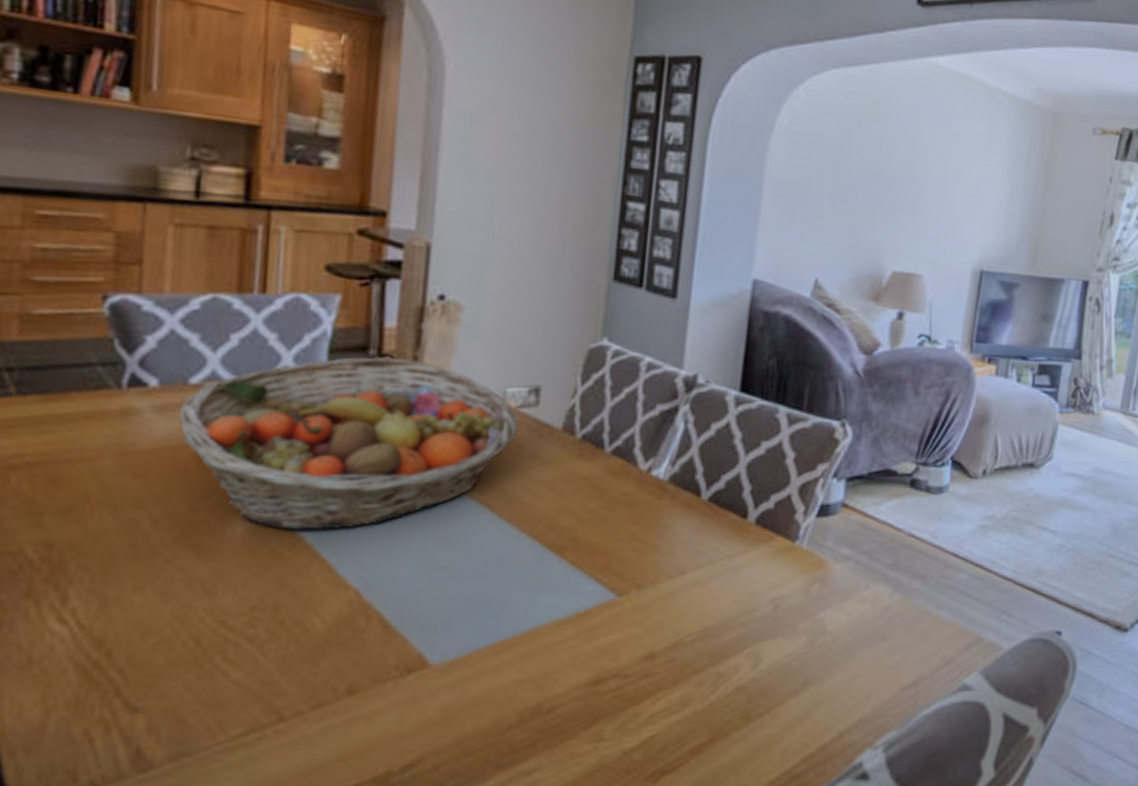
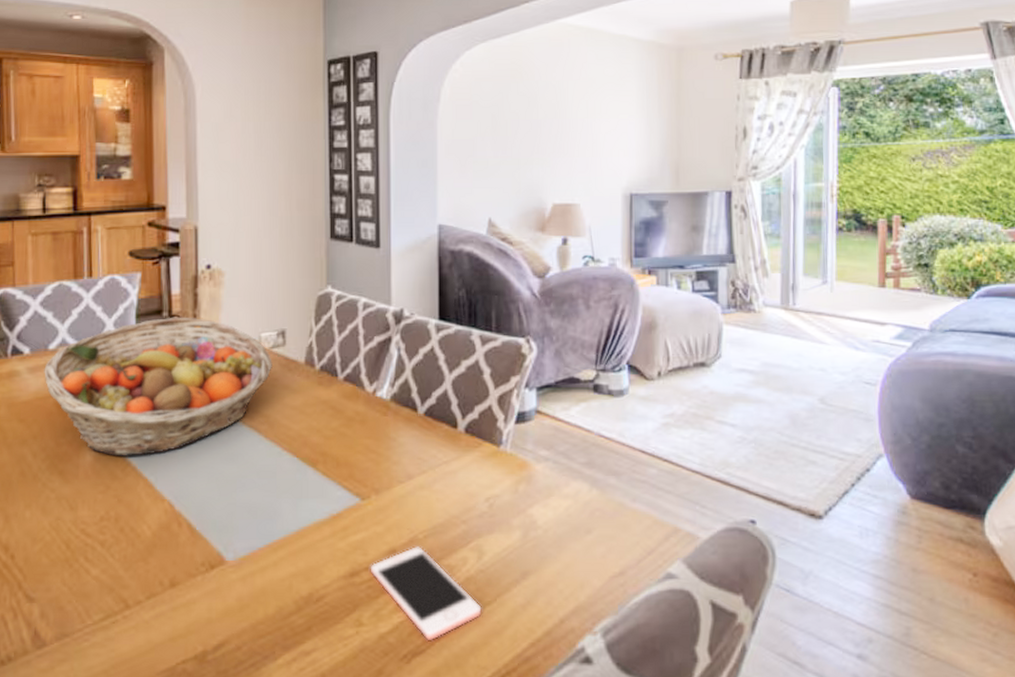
cell phone: none [619,651,751,758] -> present [370,546,482,641]

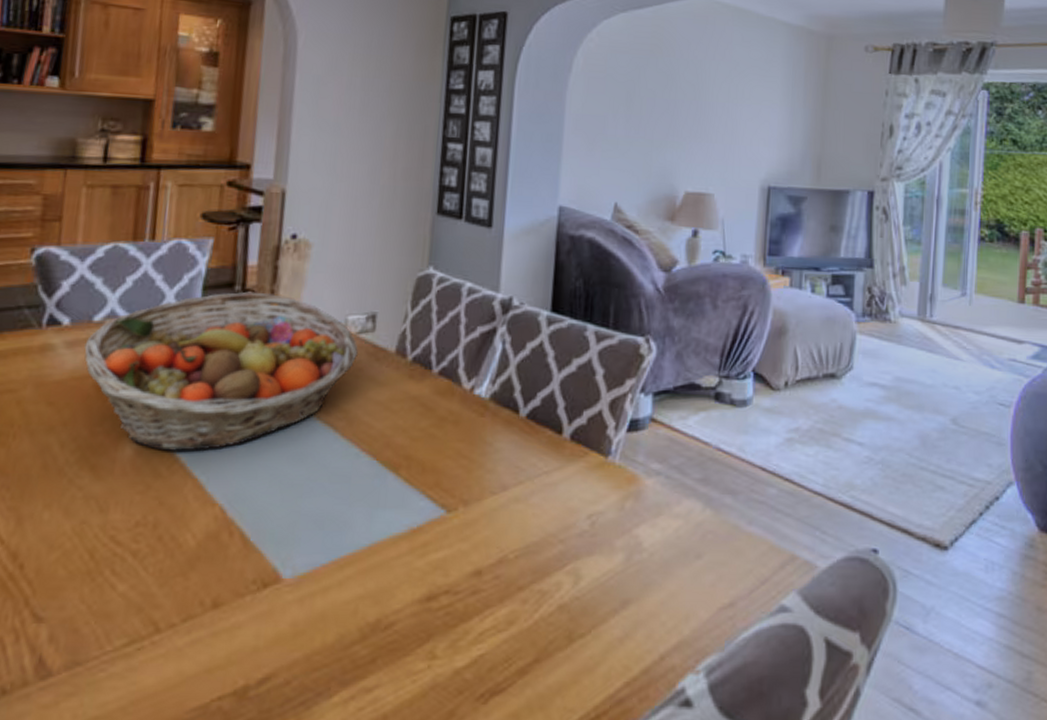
cell phone: present [370,546,482,641] -> none [450,568,574,679]

